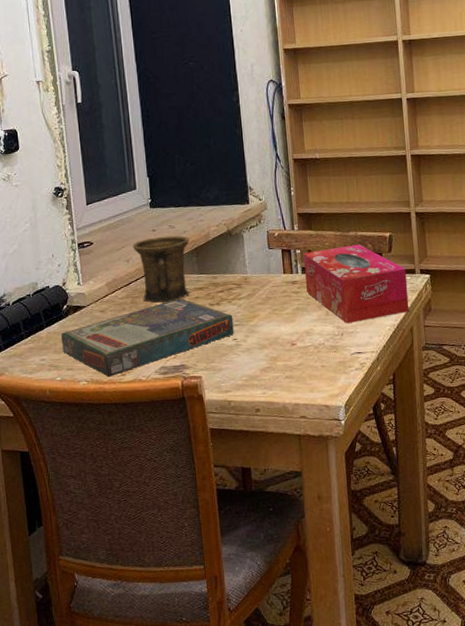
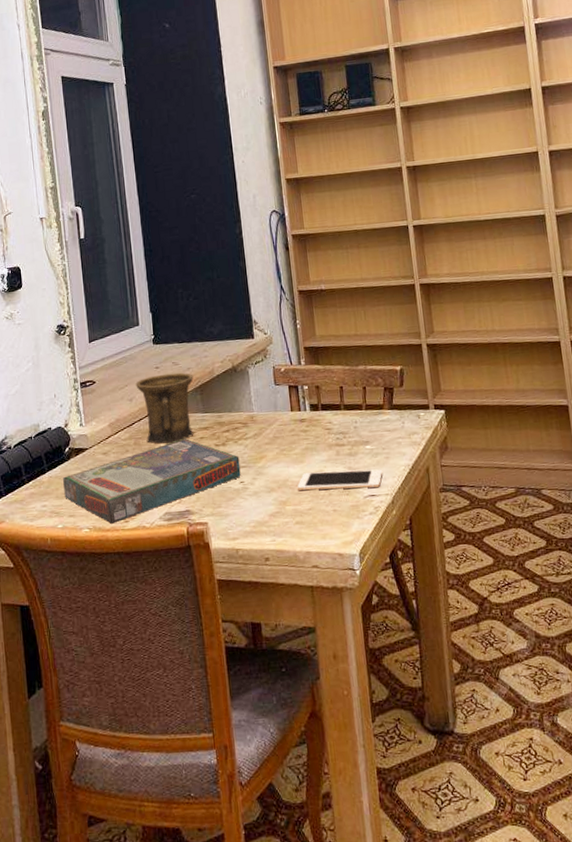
cell phone: none [287,328,370,348] -> present [297,469,383,491]
tissue box: present [303,244,409,324] -> none [311,379,424,465]

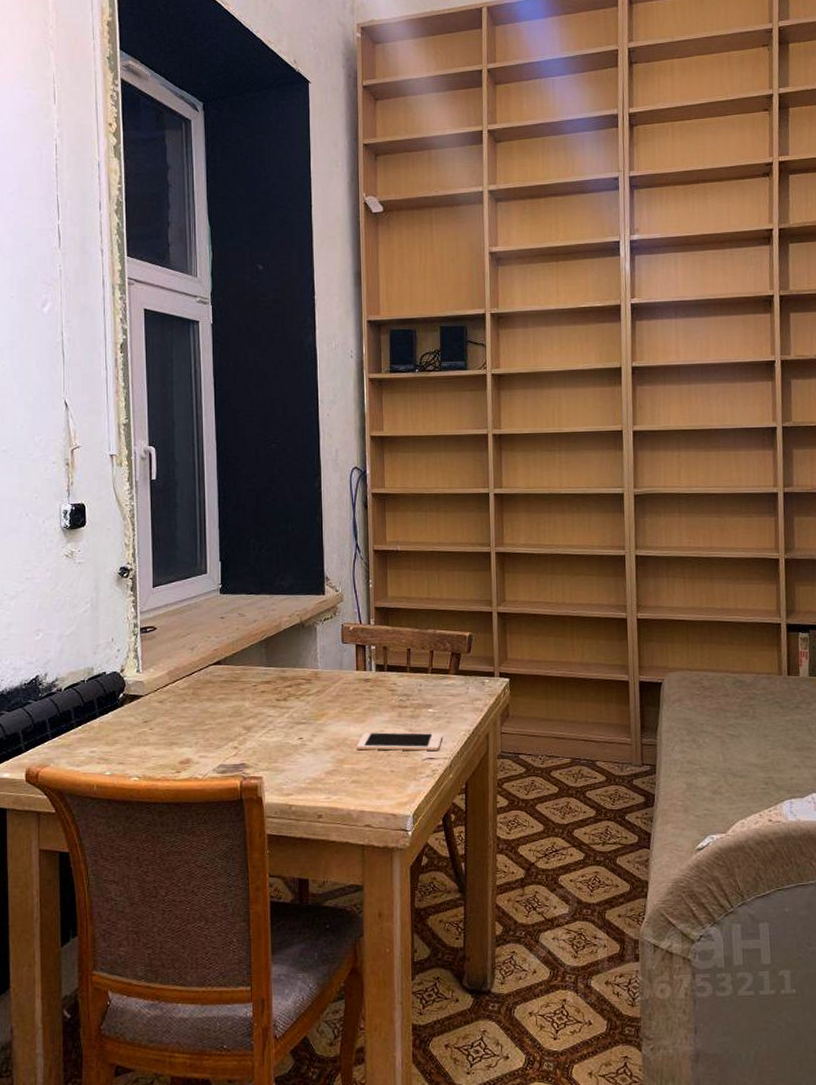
board game: present [63,438,241,524] -> none [115,690,300,773]
mug: present [135,372,194,444] -> none [198,624,259,696]

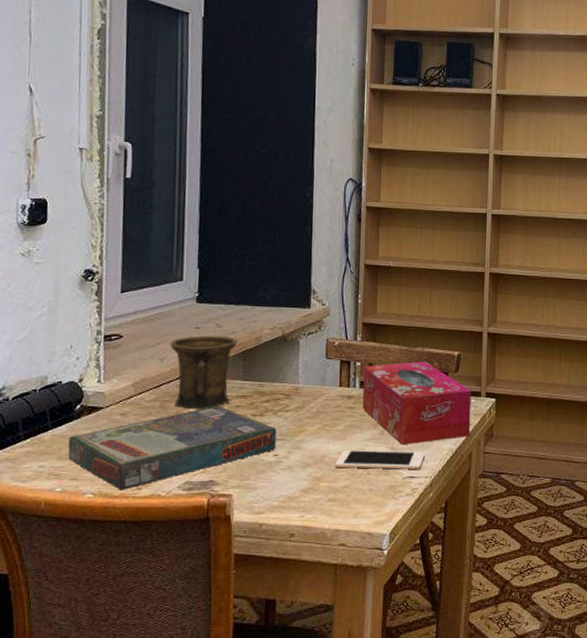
board game: none [115,690,300,773] -> present [68,405,277,490]
mug: none [198,624,259,696] -> present [170,335,238,410]
tissue box: none [378,643,486,727] -> present [362,361,472,446]

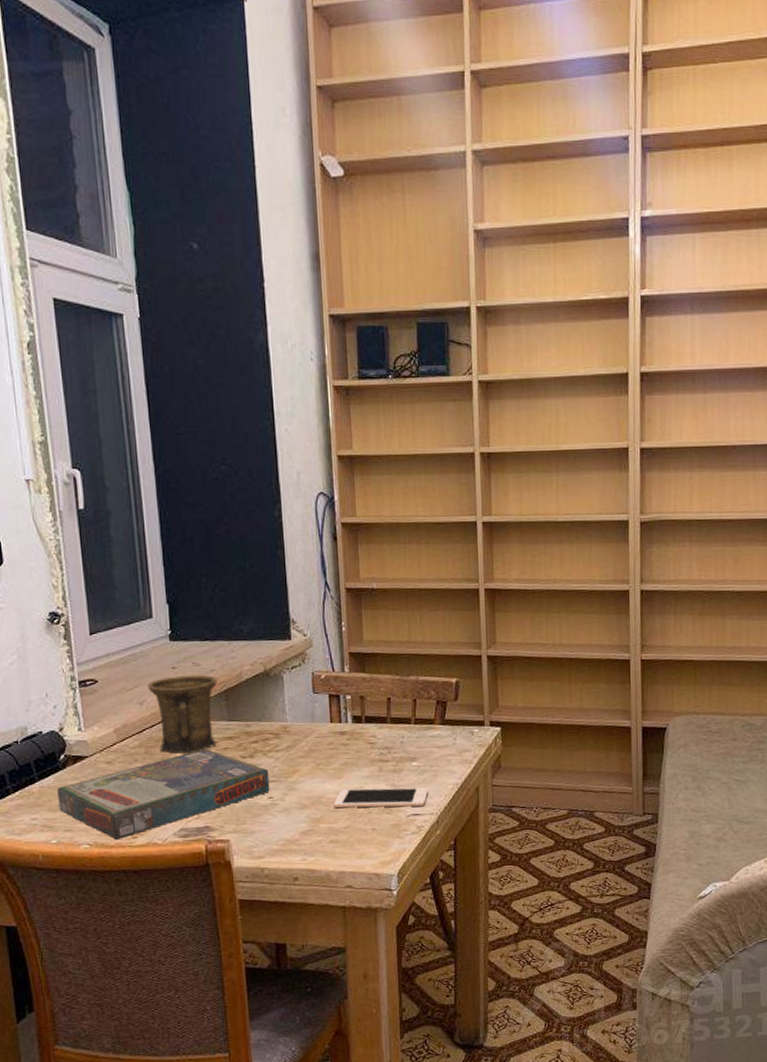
tissue box: present [362,361,472,446] -> none [354,691,476,782]

